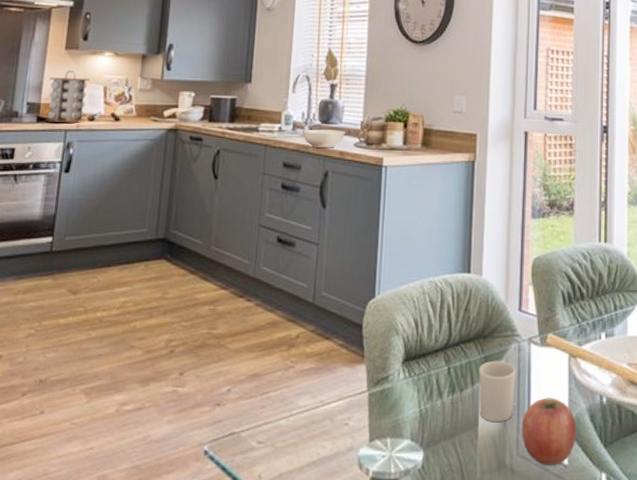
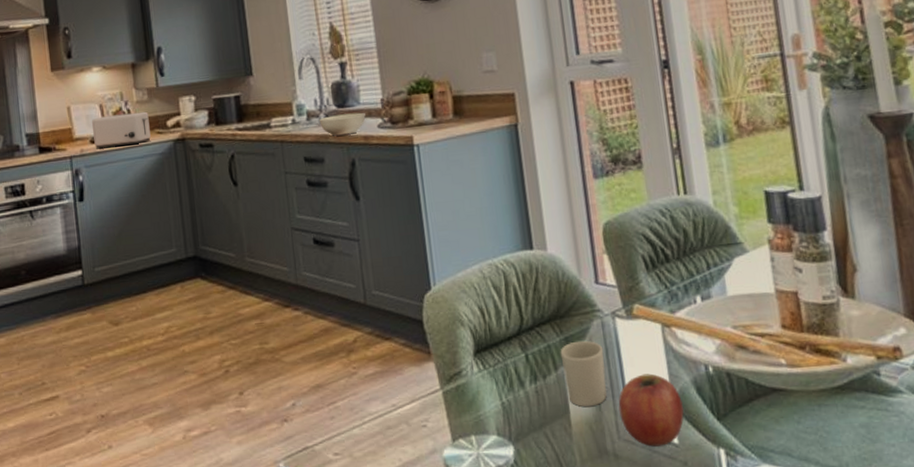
spice rack: present [45,70,90,124] -> none [42,93,89,152]
toaster: none [91,98,148,128] -> present [91,111,151,149]

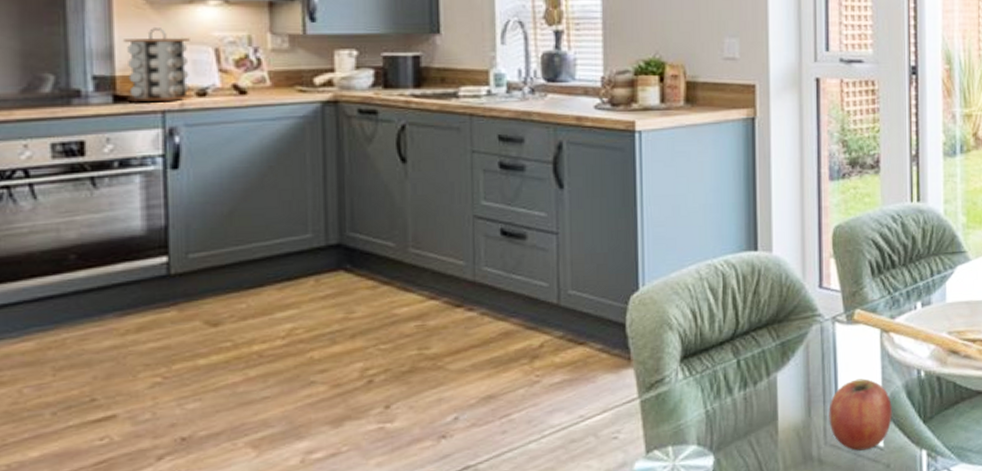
spice rack: none [42,93,89,152] -> present [123,28,194,103]
toaster: present [91,111,151,149] -> none [200,63,289,104]
bowl: present [319,112,366,136] -> none [522,89,581,114]
mug: present [560,340,607,408] -> none [774,345,820,414]

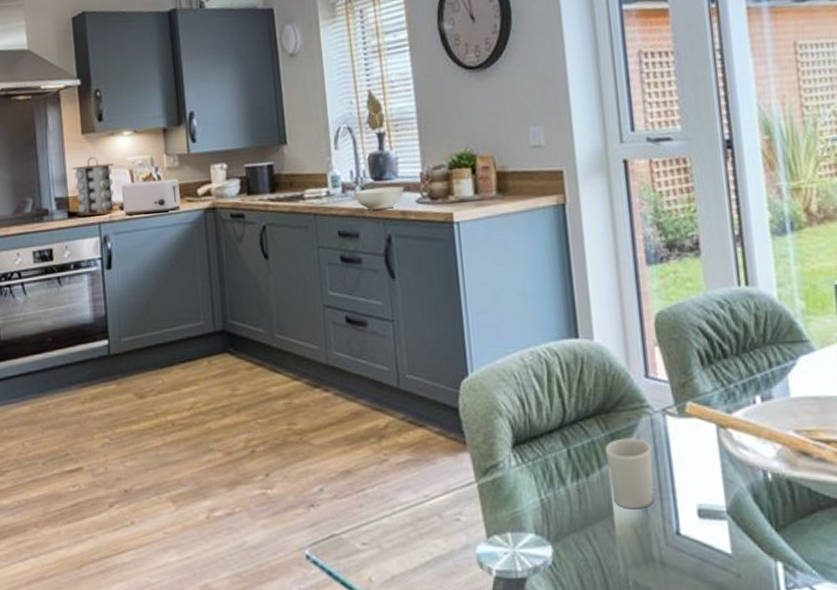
toaster: none [200,63,289,104] -> present [121,178,181,216]
bowl: none [522,89,581,114] -> present [354,186,404,210]
mug: none [774,345,820,414] -> present [605,438,655,510]
fruit: present [829,378,892,451] -> none [666,477,739,556]

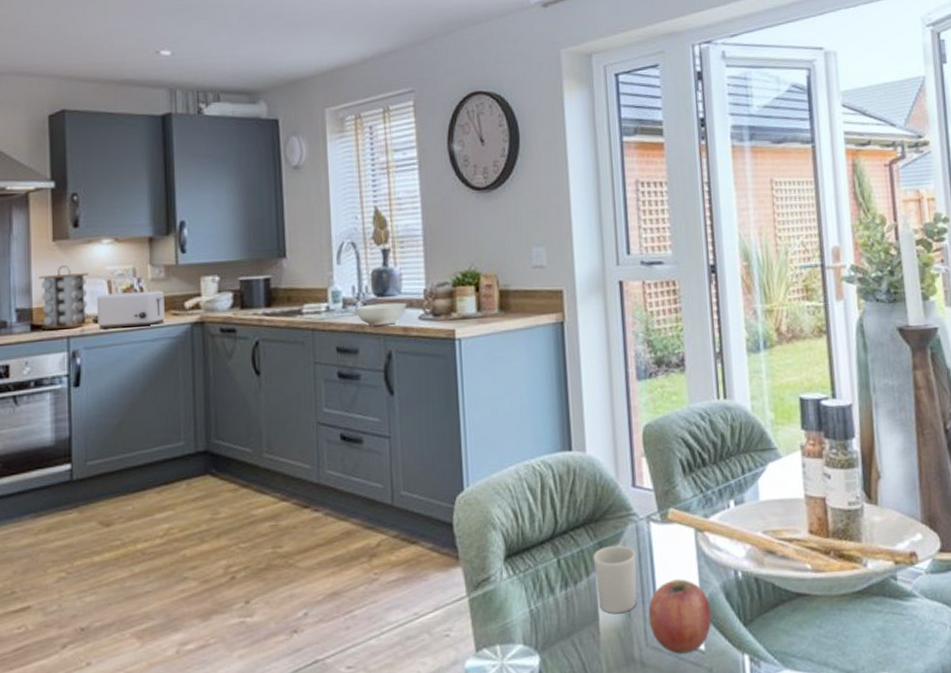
fruit: none [666,477,739,556] -> present [648,579,712,654]

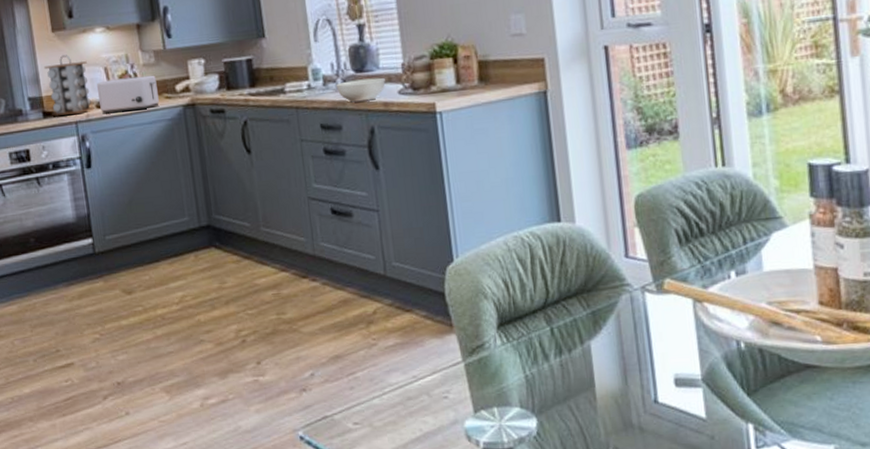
mug: present [593,545,637,614] -> none [586,314,634,382]
fruit: present [648,579,712,654] -> none [645,348,713,421]

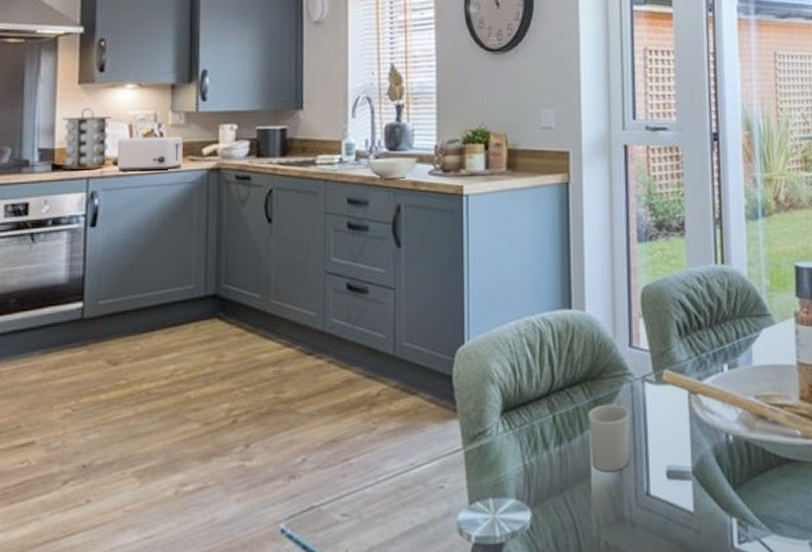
mug: none [586,314,634,382] -> present [588,404,631,473]

